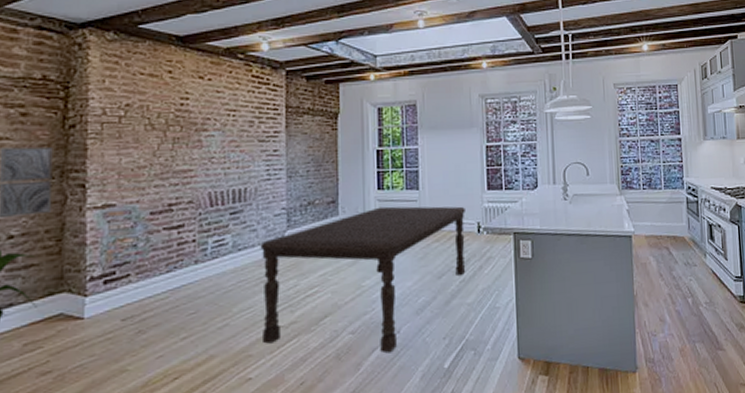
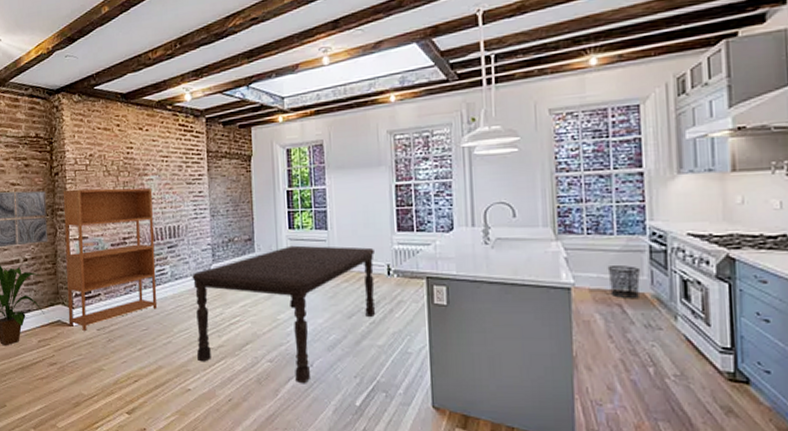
bookshelf: none [76,145,213,323] -> present [63,188,157,331]
waste bin: none [658,214,681,243] -> present [607,266,641,300]

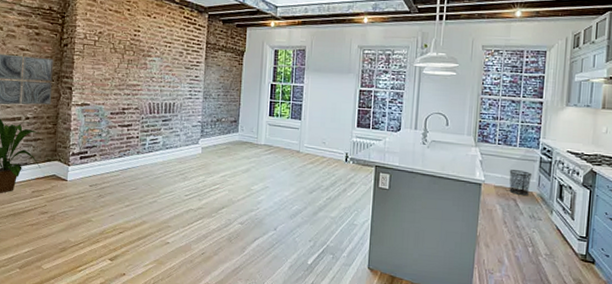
bookshelf: present [63,188,157,331] -> none [63,60,154,186]
dining table: present [192,245,376,383] -> none [178,130,337,243]

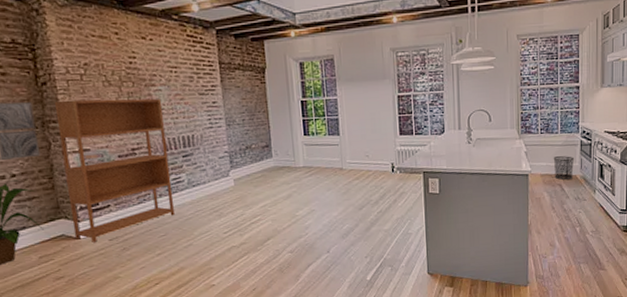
bookshelf: none [63,60,154,186] -> present [55,98,175,242]

